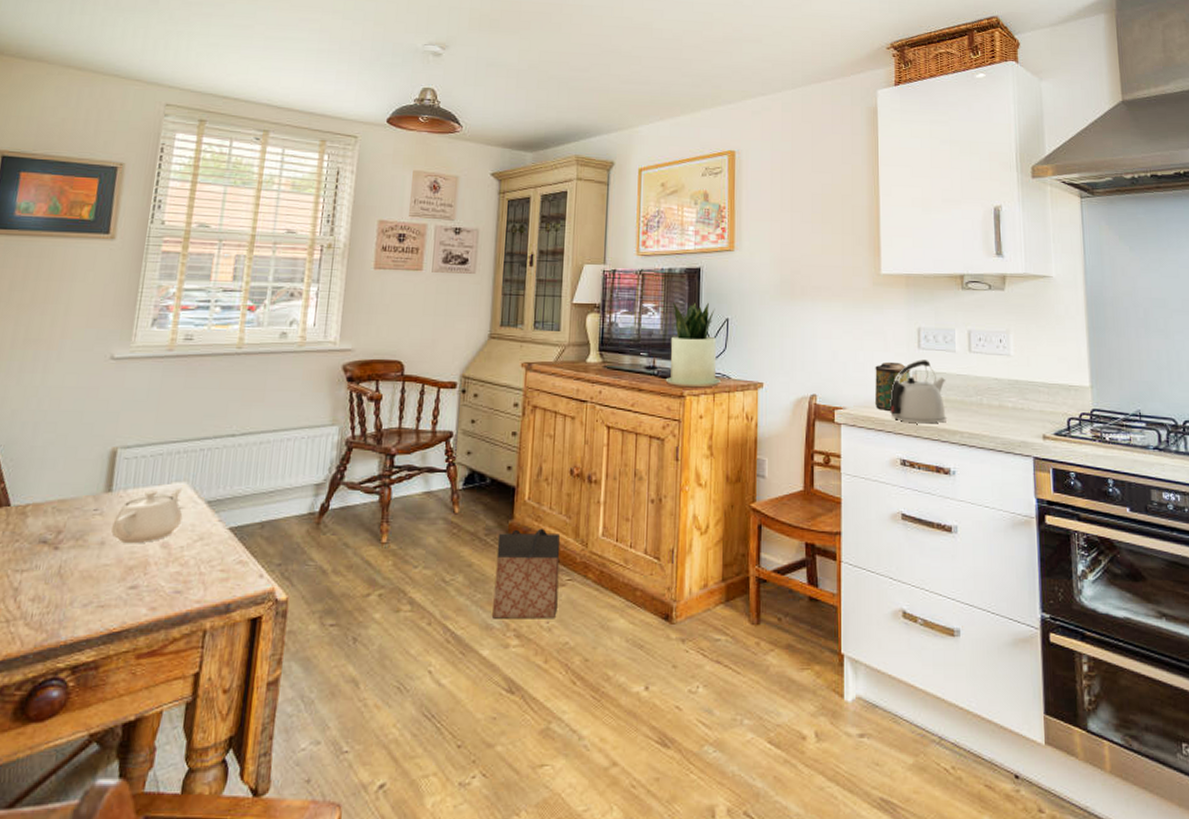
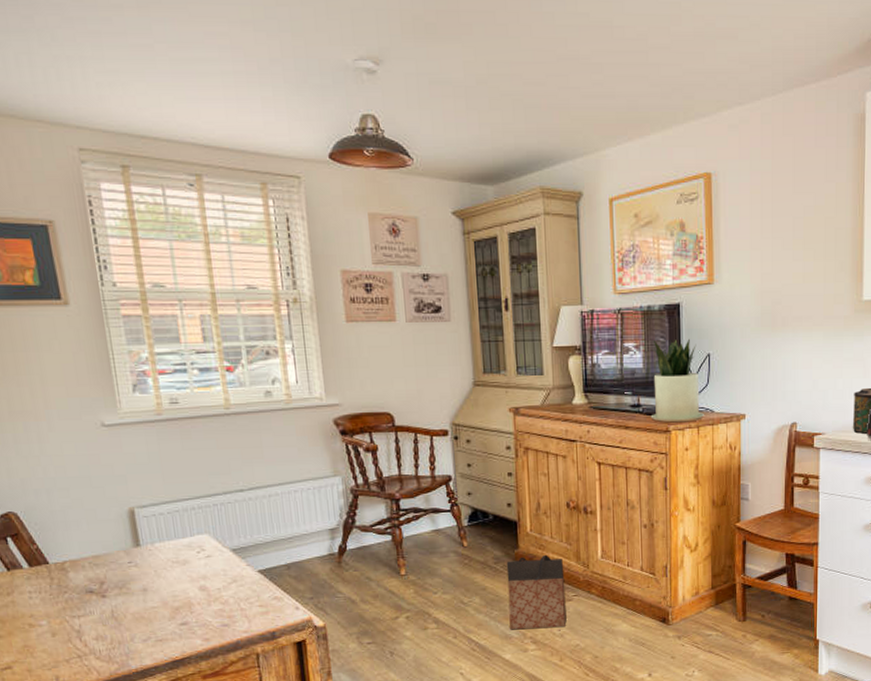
teapot: present [111,488,183,544] -> none [149,539,213,589]

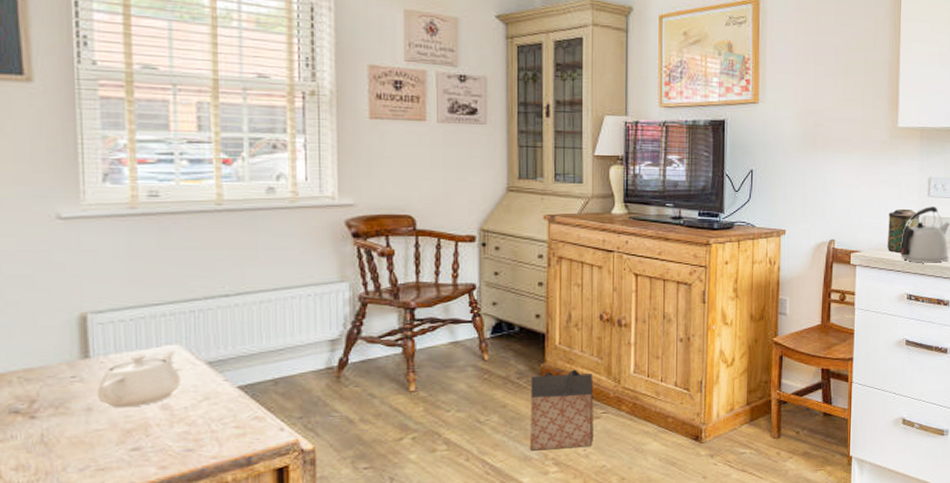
teapot: none [149,539,213,589] -> present [97,350,181,409]
planter: present [650,338,704,423] -> none [691,154,745,236]

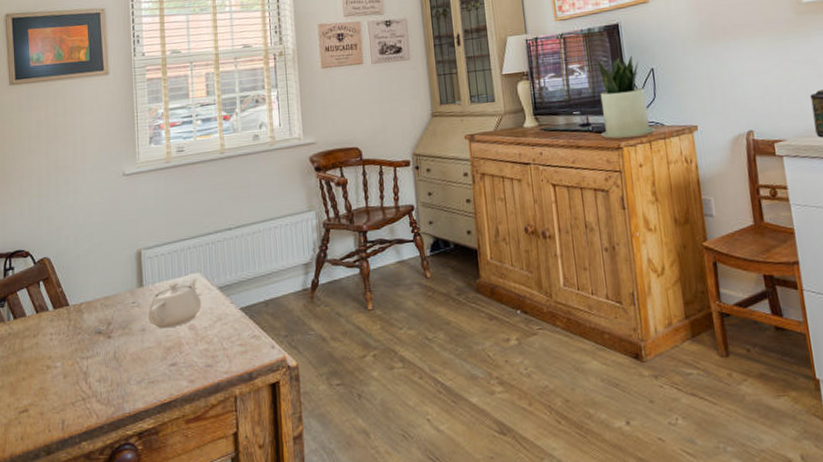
bag: present [530,369,594,451] -> none [468,284,533,369]
planter: none [691,154,745,236] -> present [597,55,655,140]

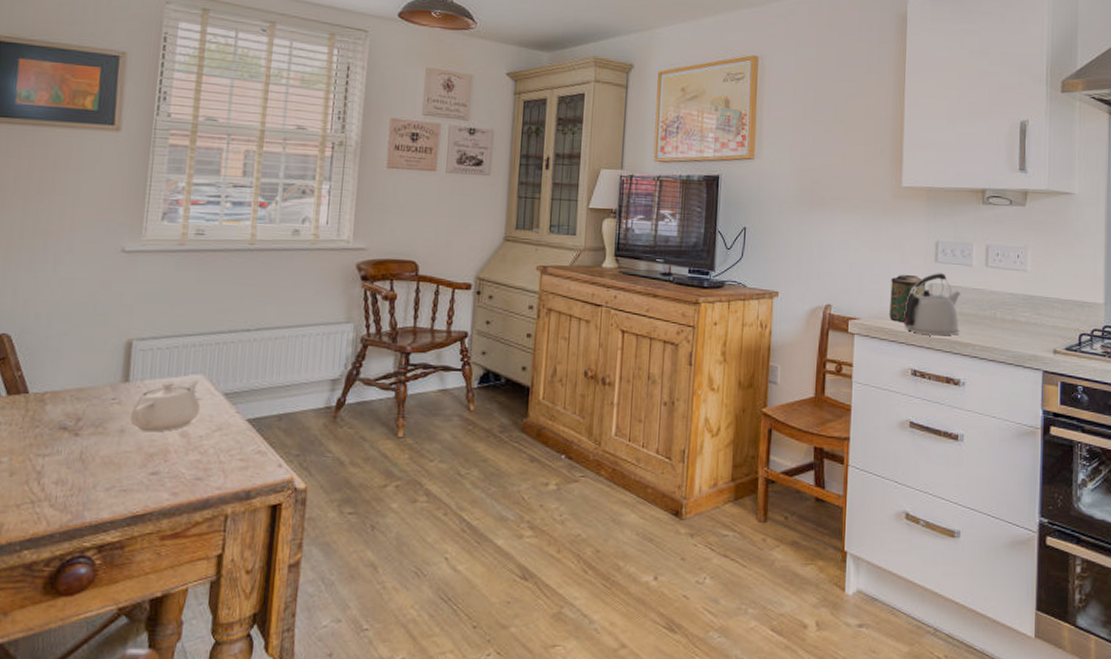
planter: present [597,55,655,140] -> none [680,209,736,296]

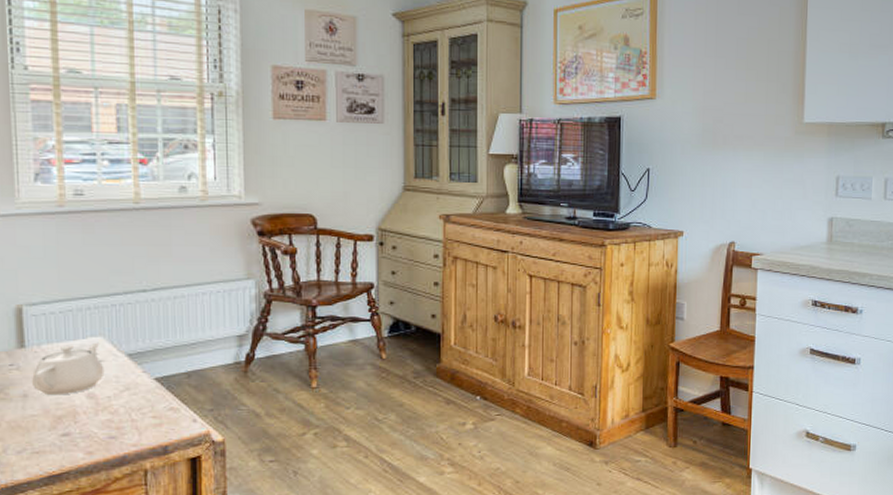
canister: present [890,274,926,322] -> none [791,209,827,256]
kettle: present [904,273,962,337] -> none [805,207,861,269]

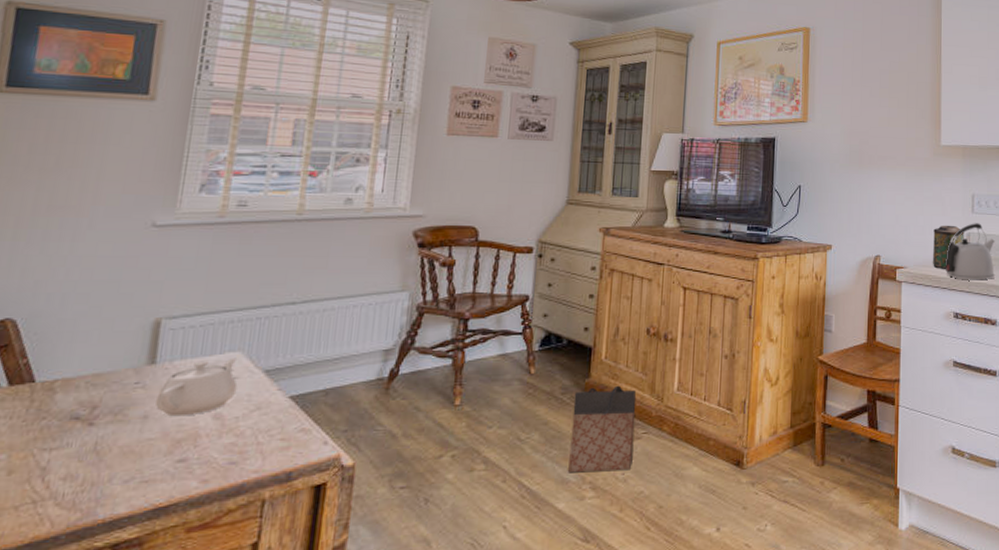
bag: none [426,370,488,451] -> present [568,385,637,473]
canister: none [791,209,827,256] -> present [933,225,964,269]
kettle: none [805,207,861,269] -> present [946,223,996,282]

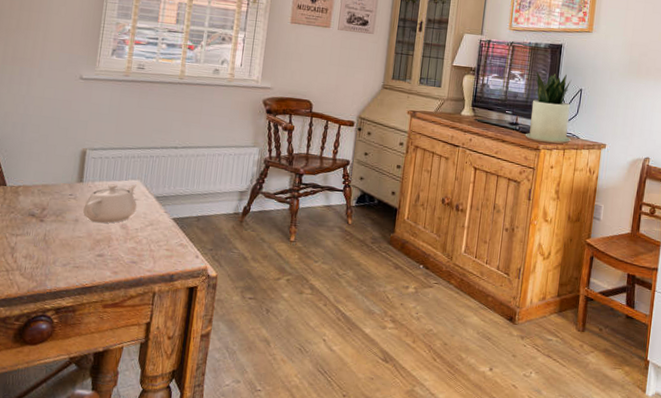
bag: present [568,385,637,473] -> none [374,241,431,311]
planter: none [740,170,792,250] -> present [525,72,572,145]

